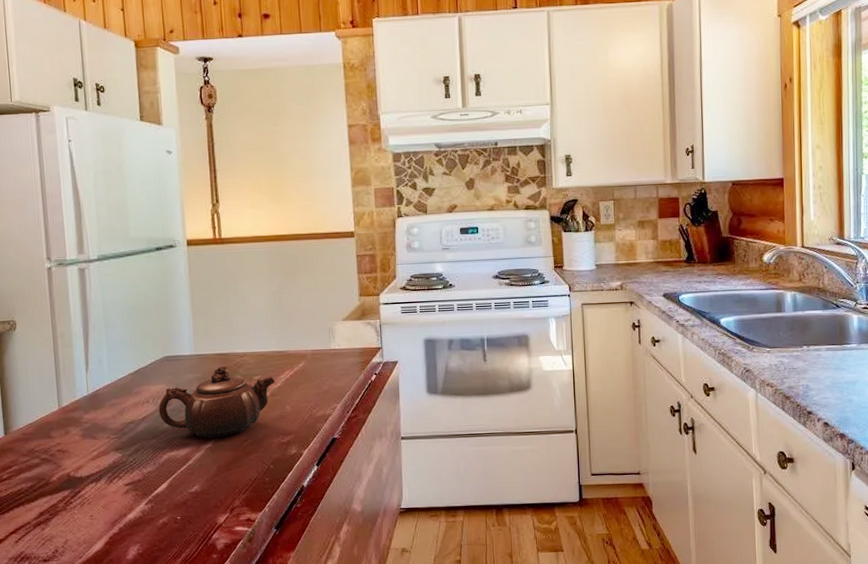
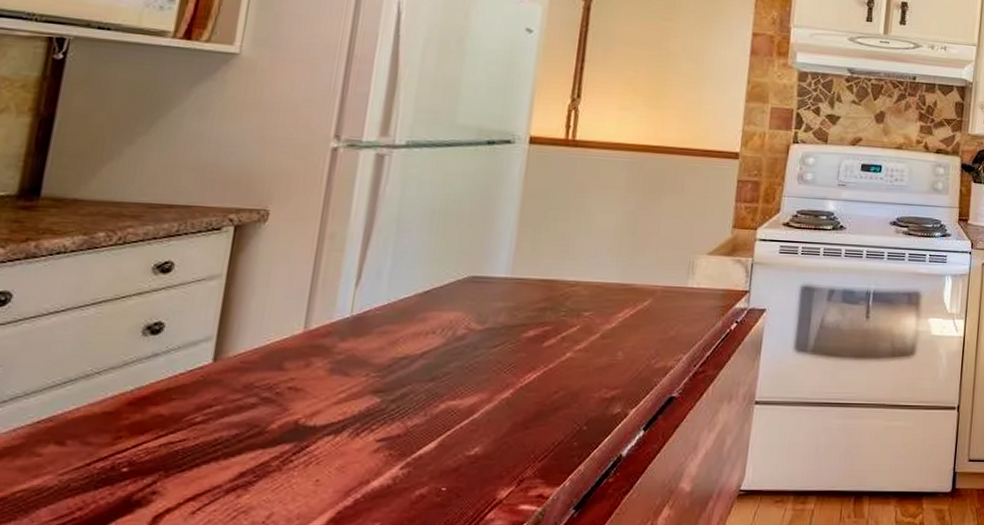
teapot: present [158,365,275,438] -> none [445,295,610,386]

